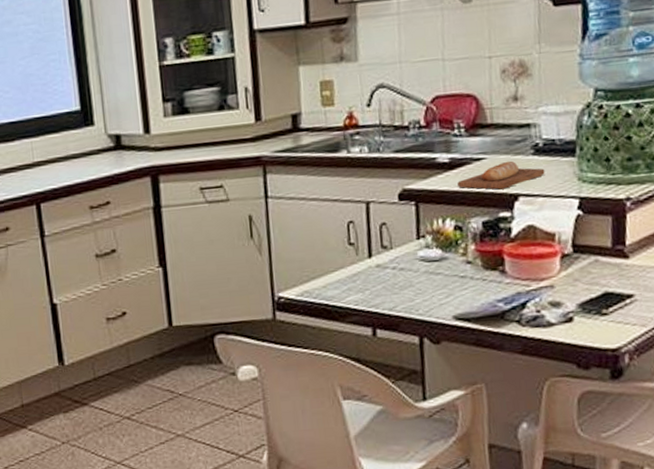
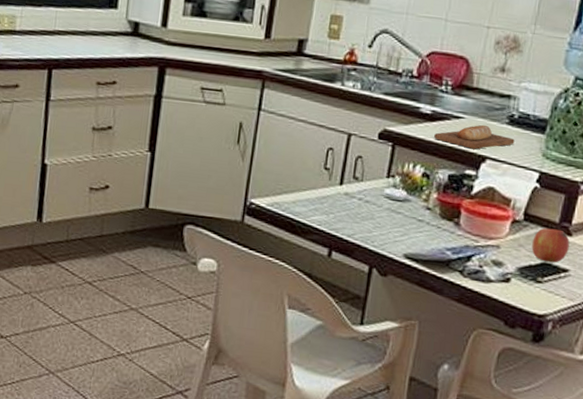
fruit: none [587,254,629,292] -> present [531,228,570,263]

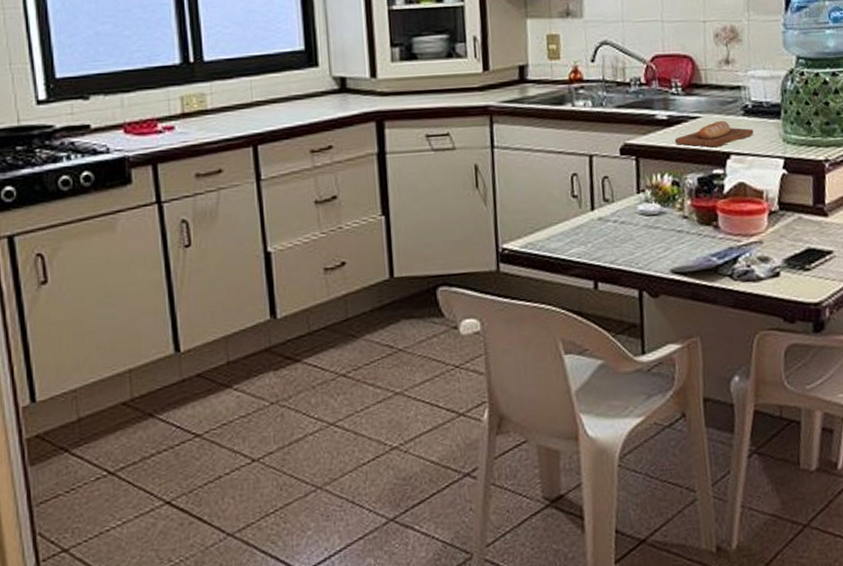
fruit: present [531,228,570,263] -> none [792,212,828,248]

